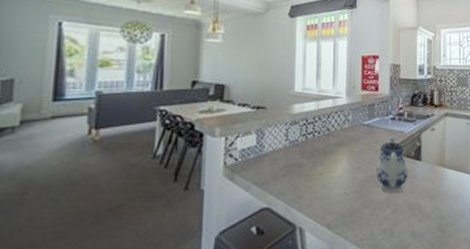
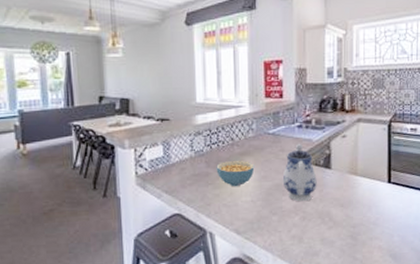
cereal bowl: none [310,150,349,179] -> present [216,160,255,187]

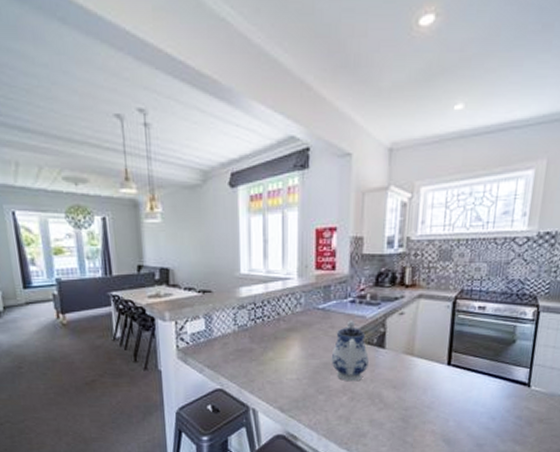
cereal bowl: present [216,160,255,187] -> none [261,336,302,364]

